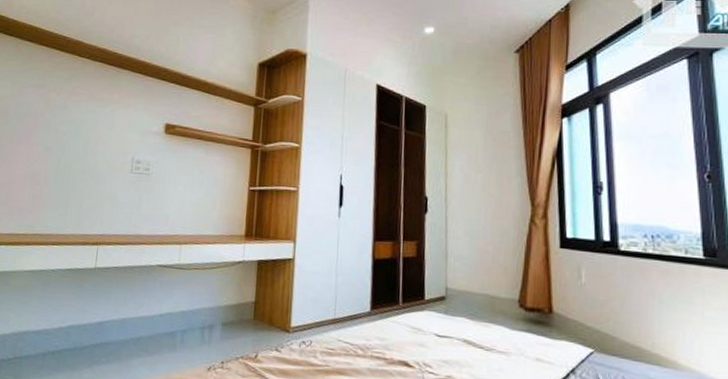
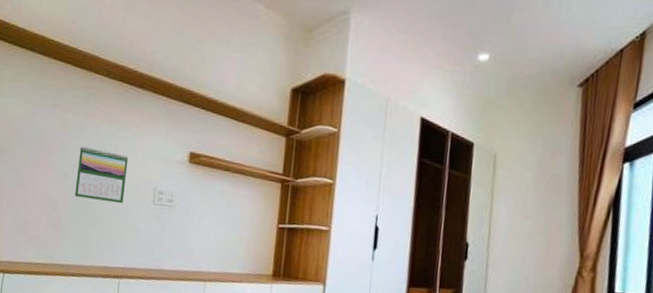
calendar: none [56,122,108,174] -> present [74,146,129,204]

